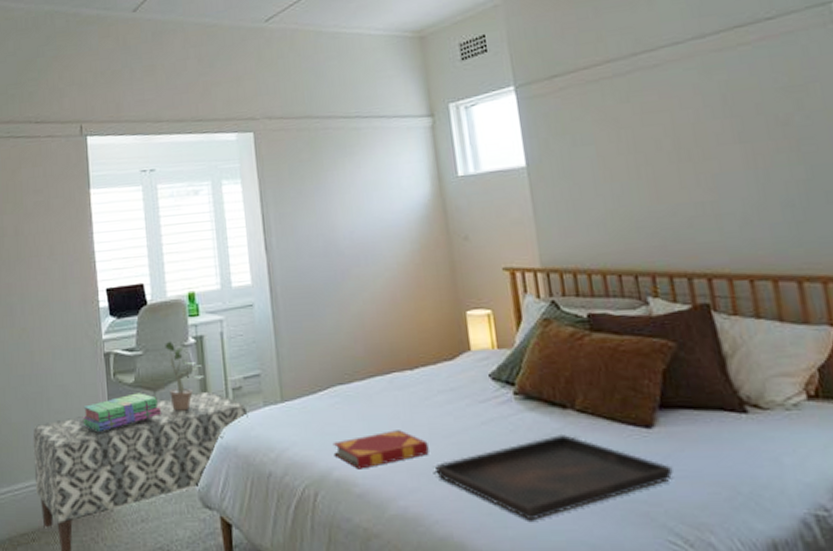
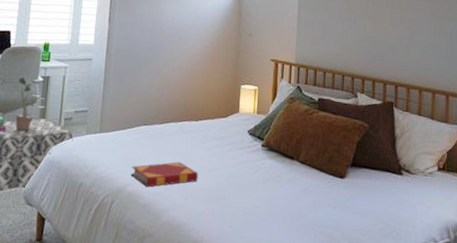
serving tray: present [434,433,673,521] -> none [199,176,352,234]

